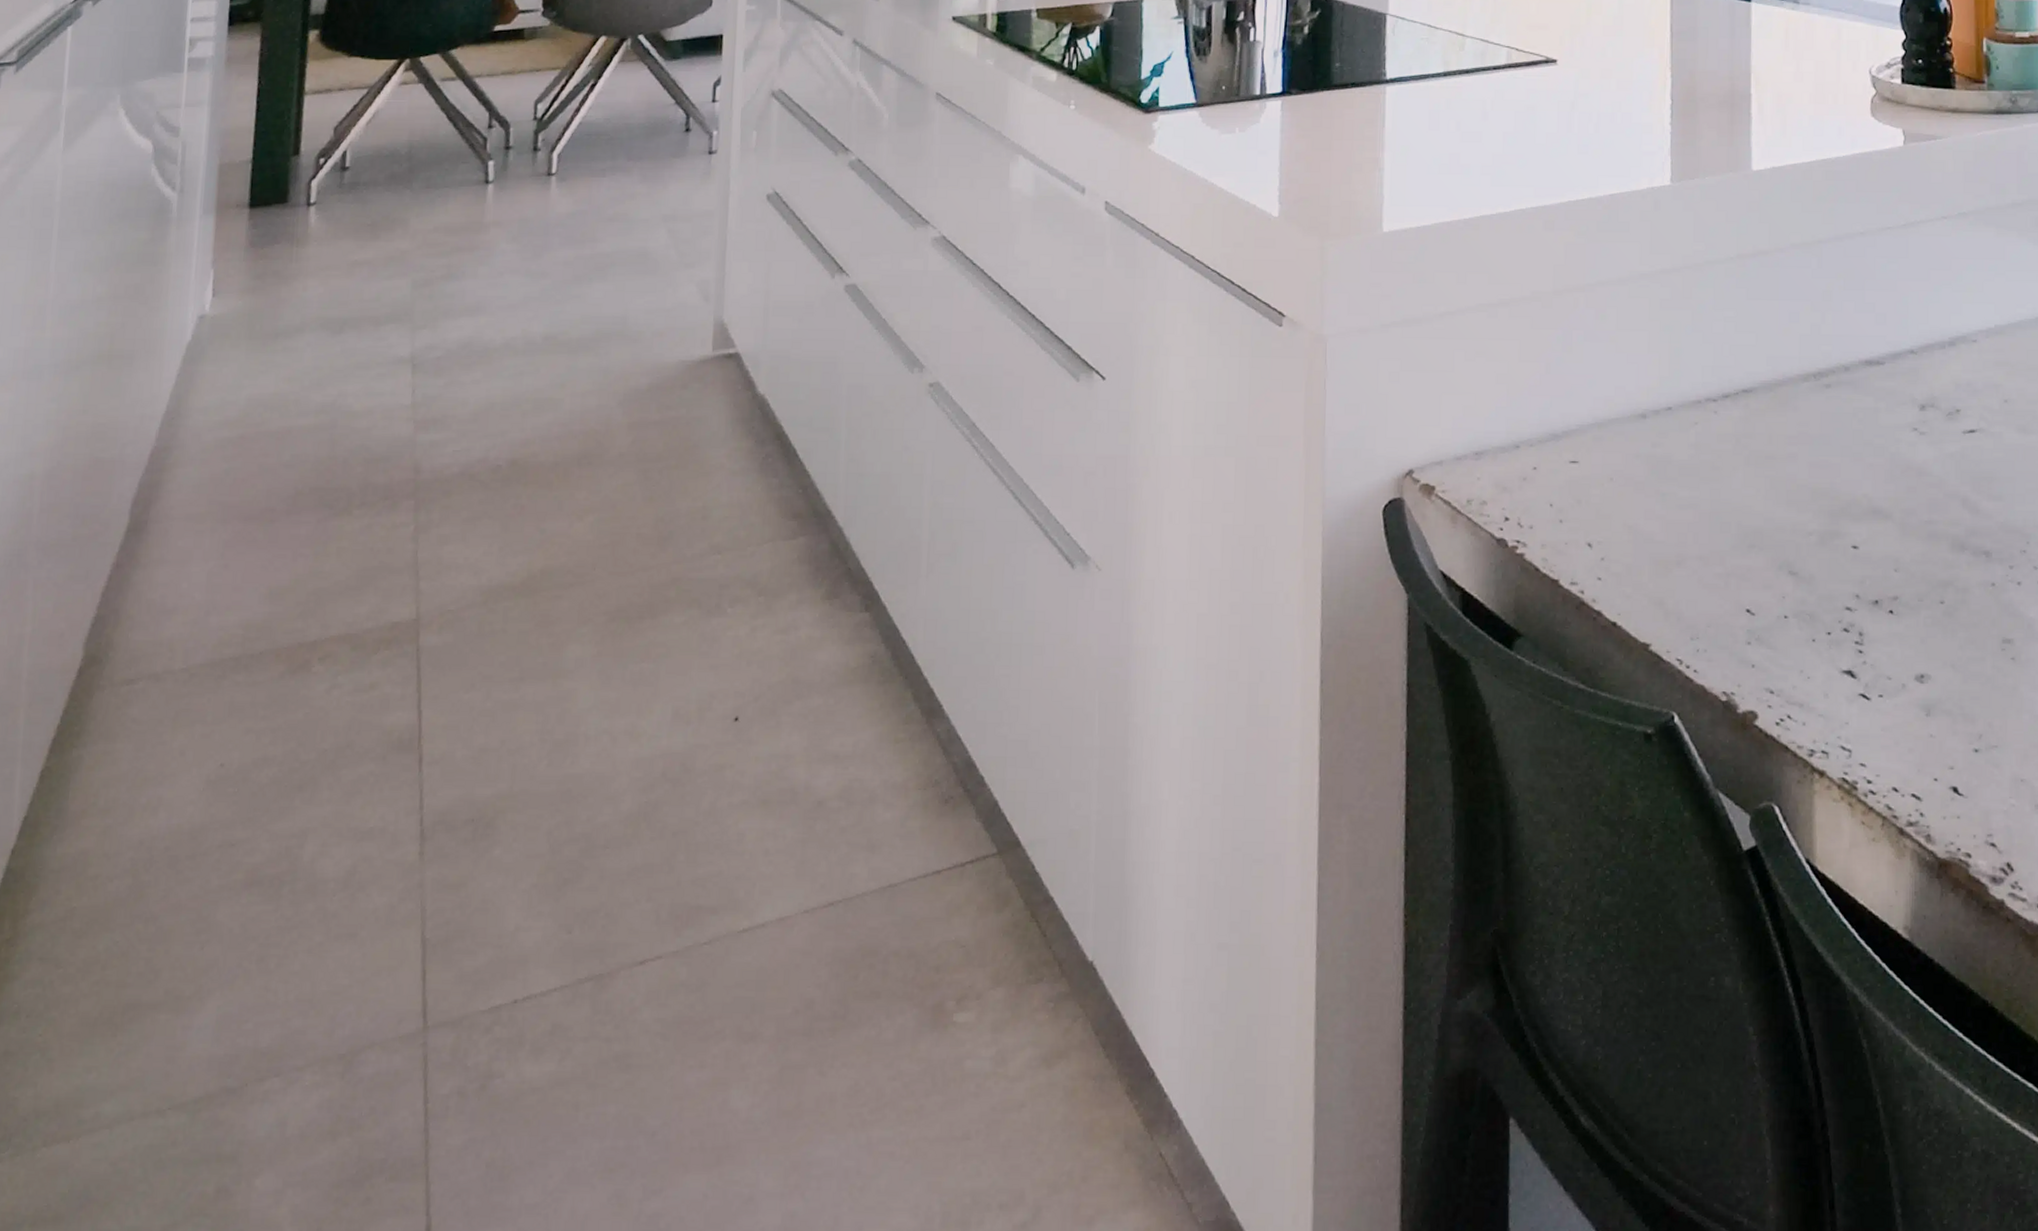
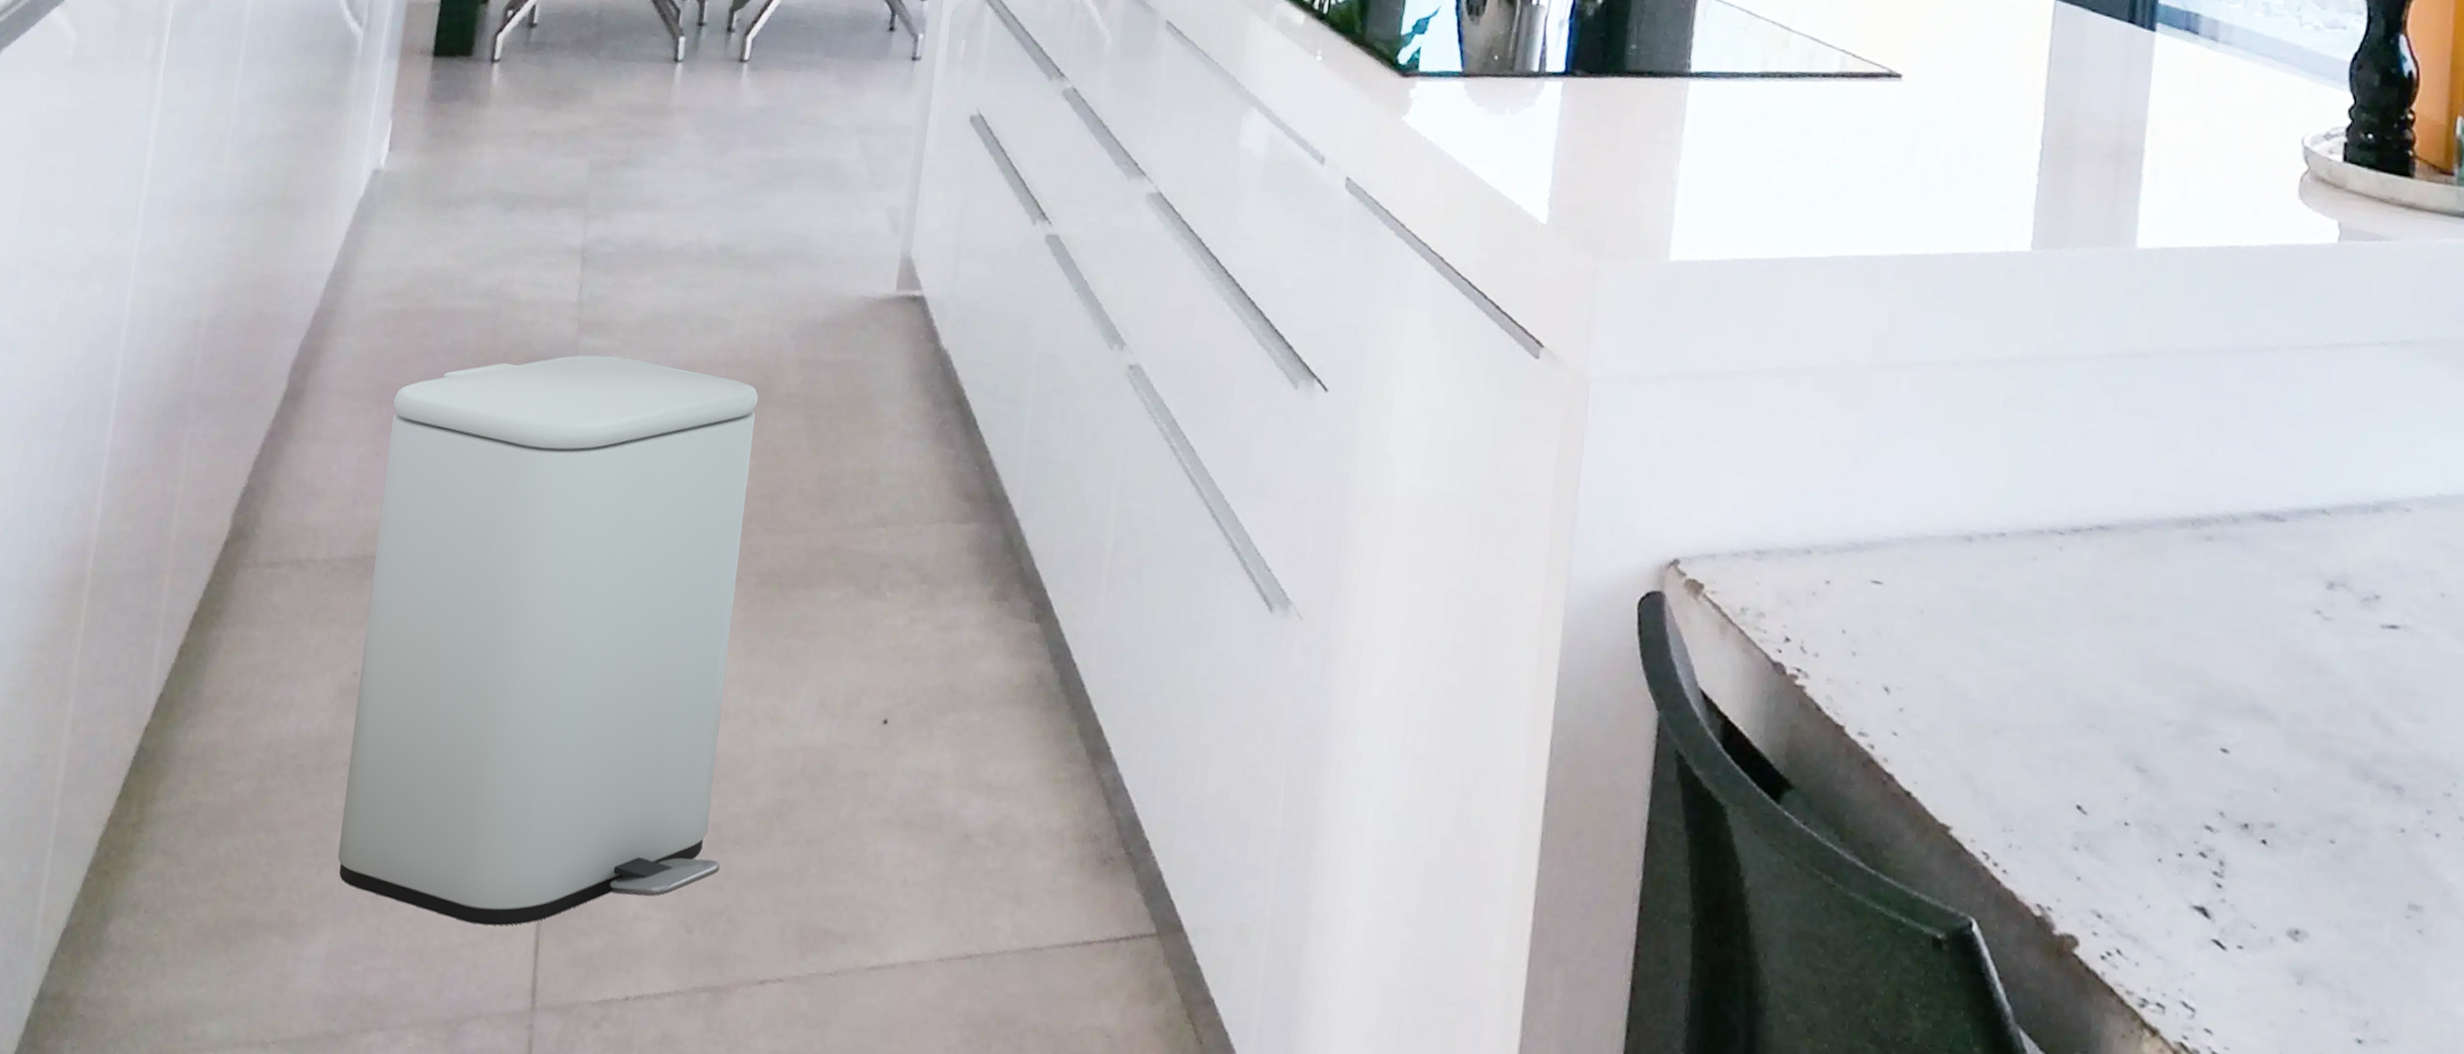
pedal bin: none [219,445,594,964] -> present [337,354,759,926]

